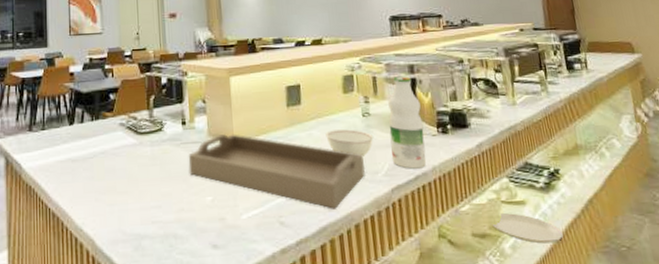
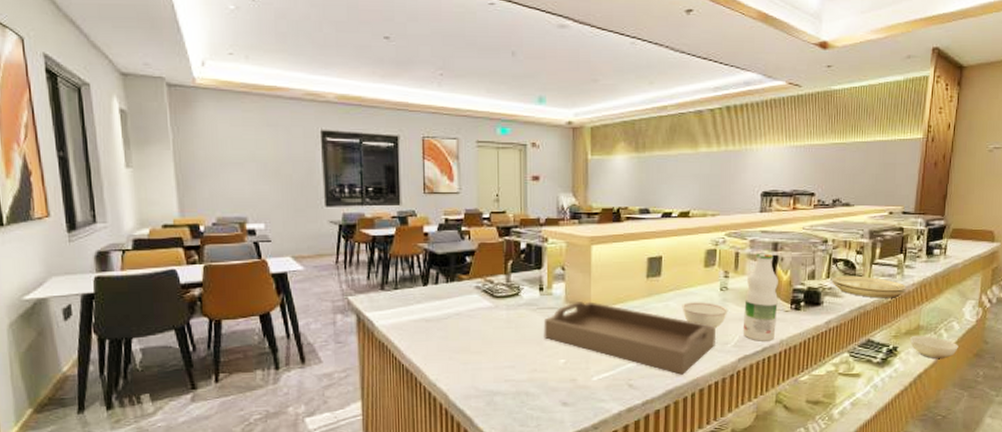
plate: none [475,94,555,118] -> present [832,275,906,298]
plate: present [490,213,563,244] -> none [825,384,888,411]
bowl: none [570,155,626,182] -> present [910,336,959,360]

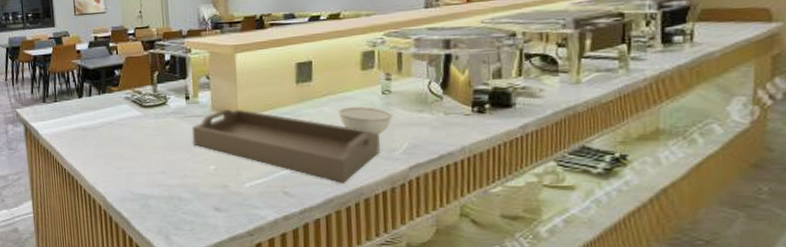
juice bottle: present [742,253,778,341] -> none [412,51,455,148]
plate: present [832,275,906,298] -> none [525,72,634,98]
bowl: present [910,336,959,360] -> none [646,141,724,171]

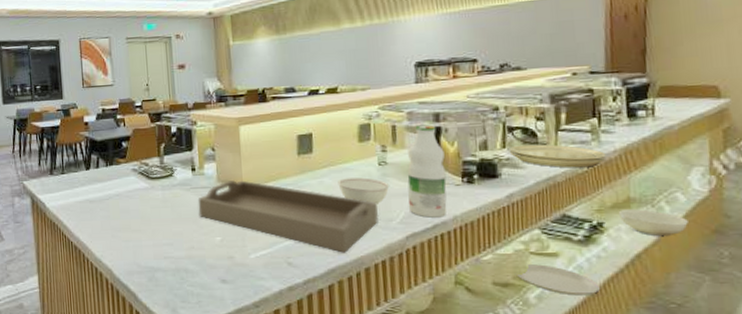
juice bottle: none [412,51,455,148] -> present [407,124,447,218]
plate: none [525,72,634,98] -> present [509,144,606,168]
plate: none [525,197,619,230] -> present [515,264,600,296]
bowl: none [646,141,724,171] -> present [619,209,688,237]

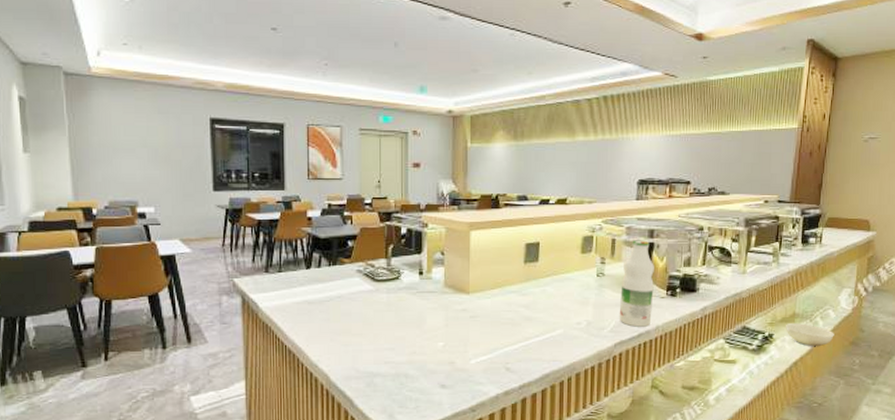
serving tray: present [197,180,379,253] -> none [423,286,593,359]
bowl: present [337,177,390,204] -> none [559,287,605,313]
plate: present [509,144,606,168] -> none [707,263,782,286]
plate: present [515,264,600,296] -> none [700,370,764,397]

